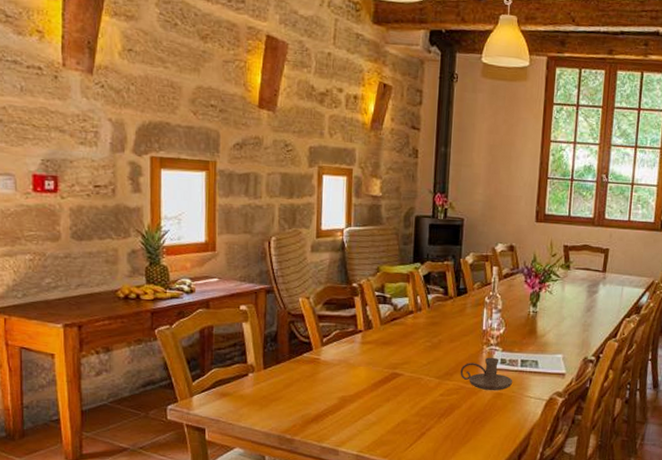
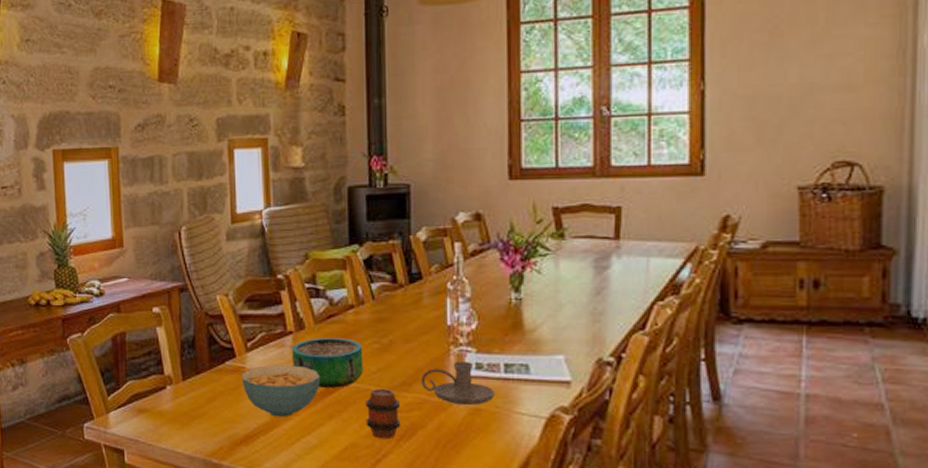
cereal bowl: none [316,357,382,400] -> present [241,364,320,418]
decorative bowl: none [360,336,418,377] -> present [291,338,364,388]
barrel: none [415,377,444,417] -> present [365,388,401,440]

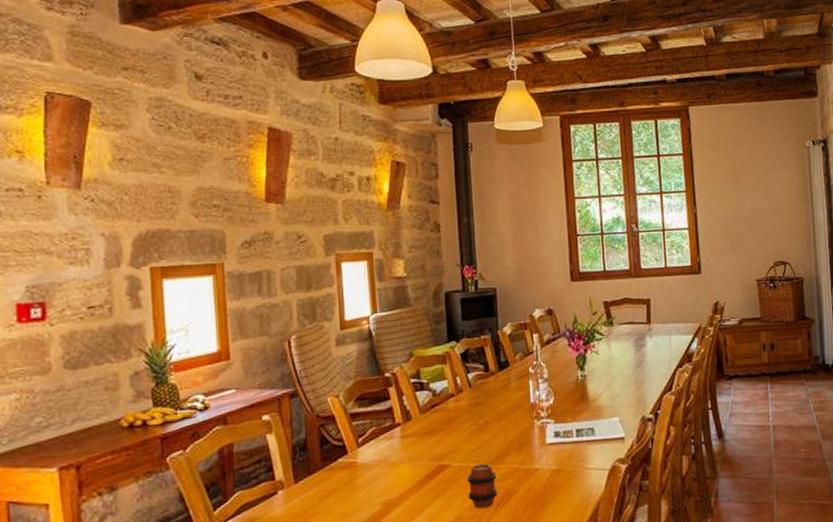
cereal bowl: present [241,364,320,418] -> none [353,454,427,505]
decorative bowl: present [291,338,364,388] -> none [400,424,465,471]
candle holder: present [421,360,495,405] -> none [512,431,571,469]

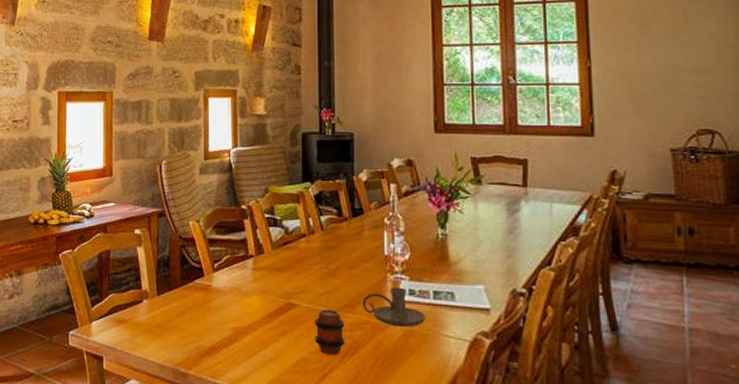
candle holder: none [512,431,571,469] -> present [362,287,426,327]

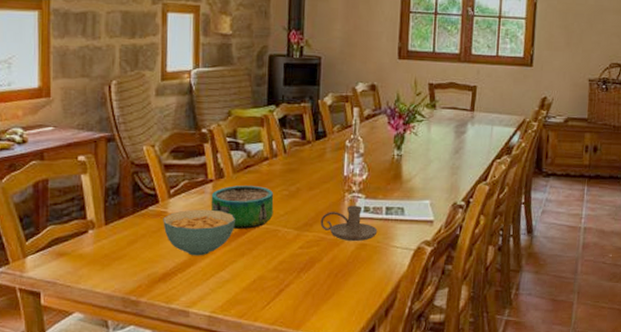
cereal bowl: none [208,284,276,332] -> present [163,209,235,256]
decorative bowl: none [252,262,313,307] -> present [211,185,274,229]
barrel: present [315,309,345,356] -> none [273,228,303,272]

